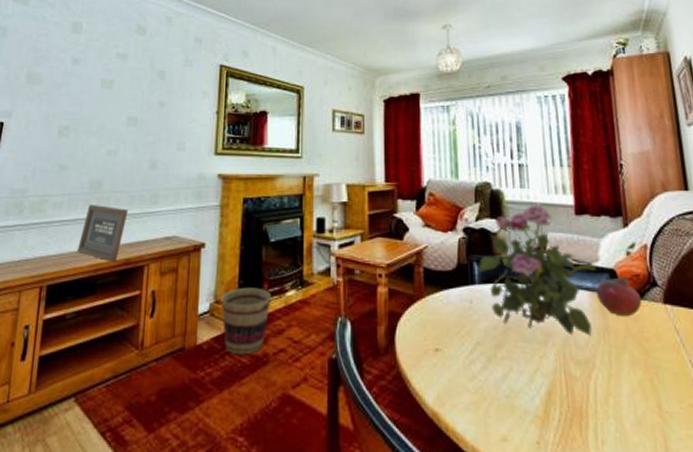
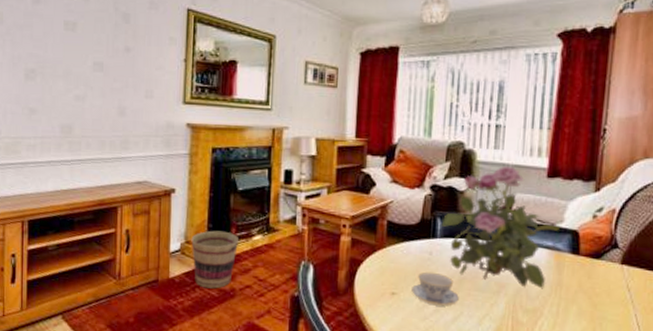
picture frame: present [76,203,129,263] -> none [53,147,100,203]
teacup: none [456,322,506,362] -> present [412,271,459,307]
fruit: present [596,277,642,317] -> none [555,238,600,274]

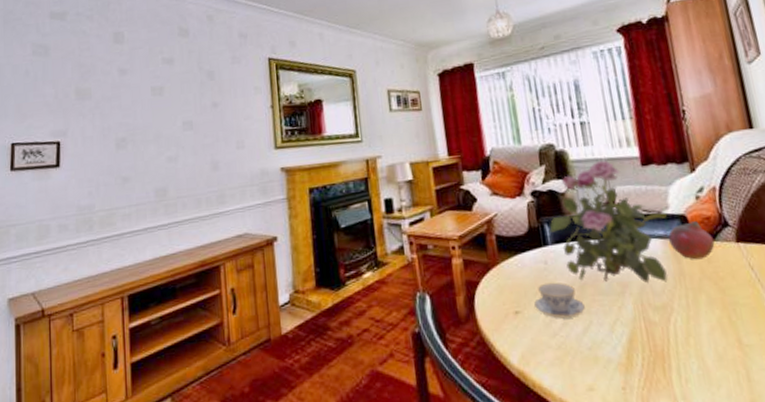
basket: present [191,230,238,289] -> none [299,273,349,340]
fruit: none [555,238,600,274] -> present [668,221,715,260]

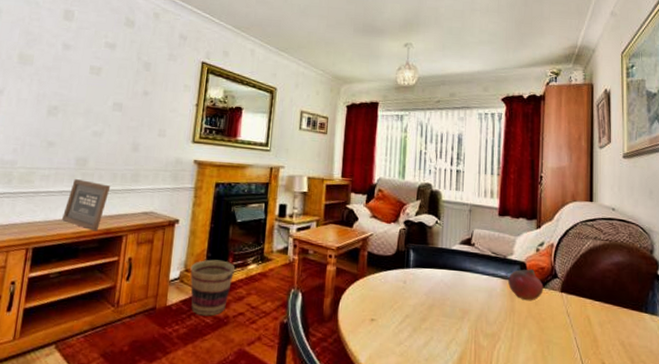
picture frame: none [151,211,197,266] -> present [61,178,111,232]
basket: none [299,273,349,340] -> present [190,259,235,316]
teacup: present [534,282,585,319] -> none [388,299,429,332]
flower bouquet: present [549,160,668,284] -> none [413,205,511,315]

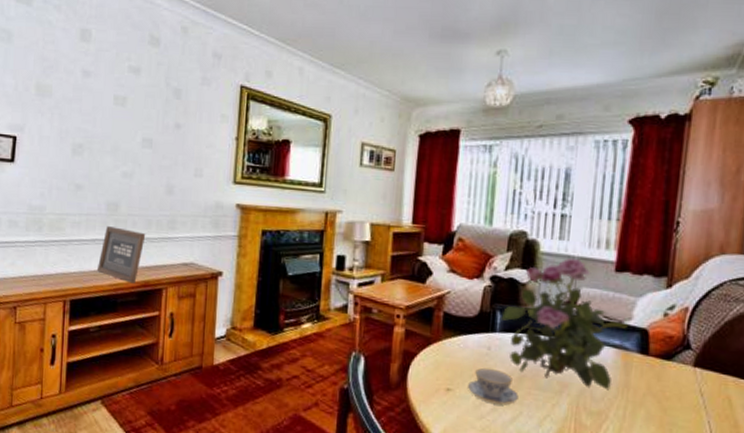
basket: present [190,259,235,316] -> none [237,316,287,378]
teacup: none [388,299,429,332] -> present [468,367,518,406]
flower bouquet: none [413,205,511,315] -> present [501,257,629,391]
fruit: present [508,269,544,301] -> none [623,337,671,376]

